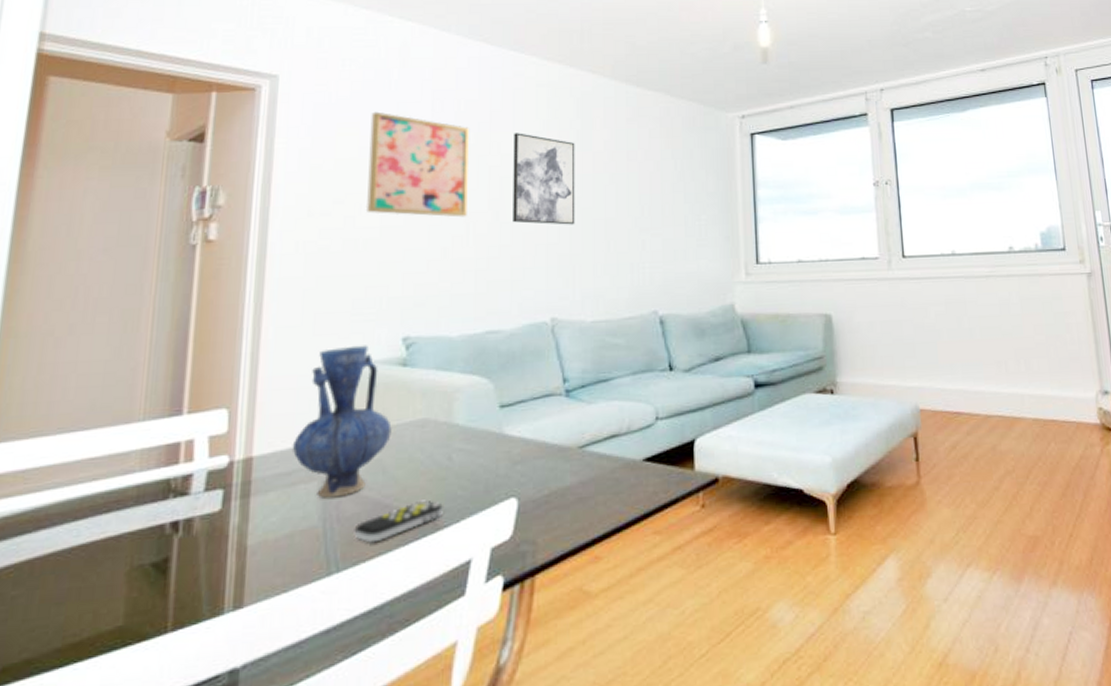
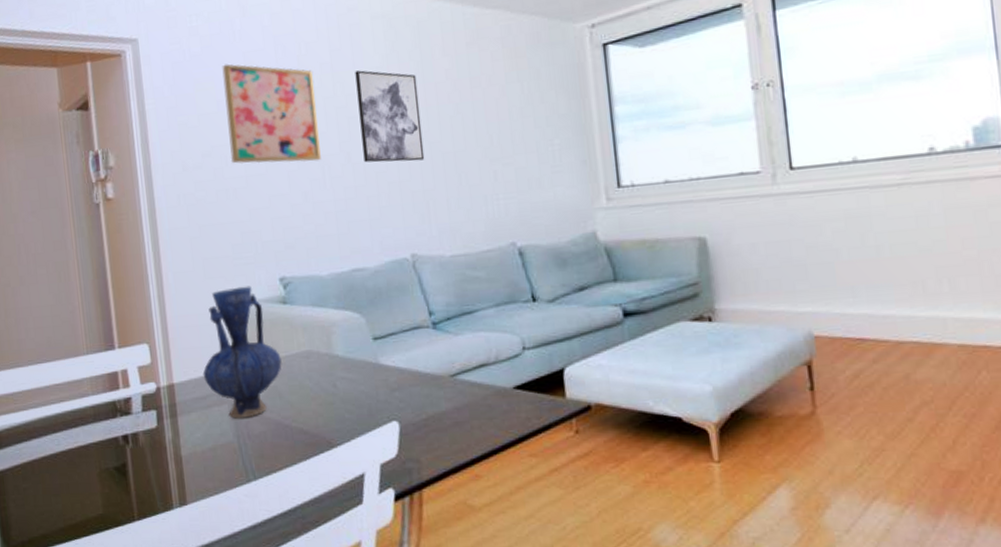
remote control: present [354,499,445,543] -> none [263,421,336,457]

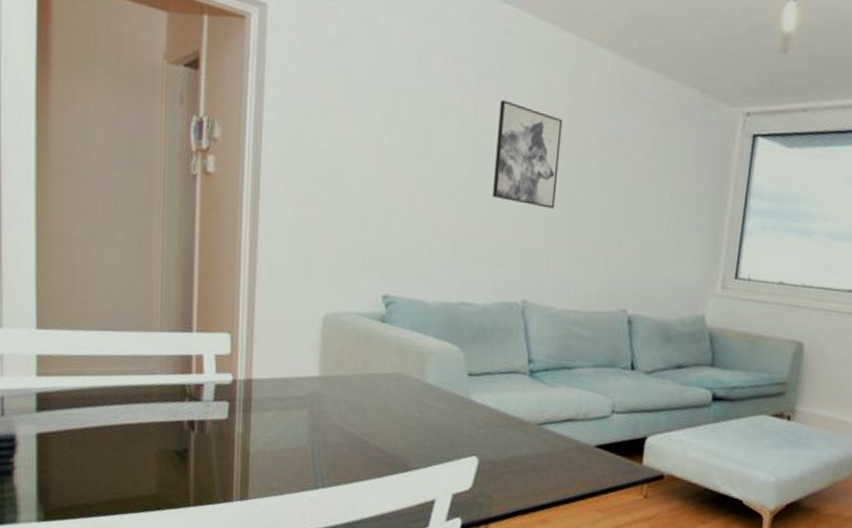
vase: present [202,286,282,419] -> none [285,294,371,427]
wall art: present [222,64,321,164] -> none [351,57,455,185]

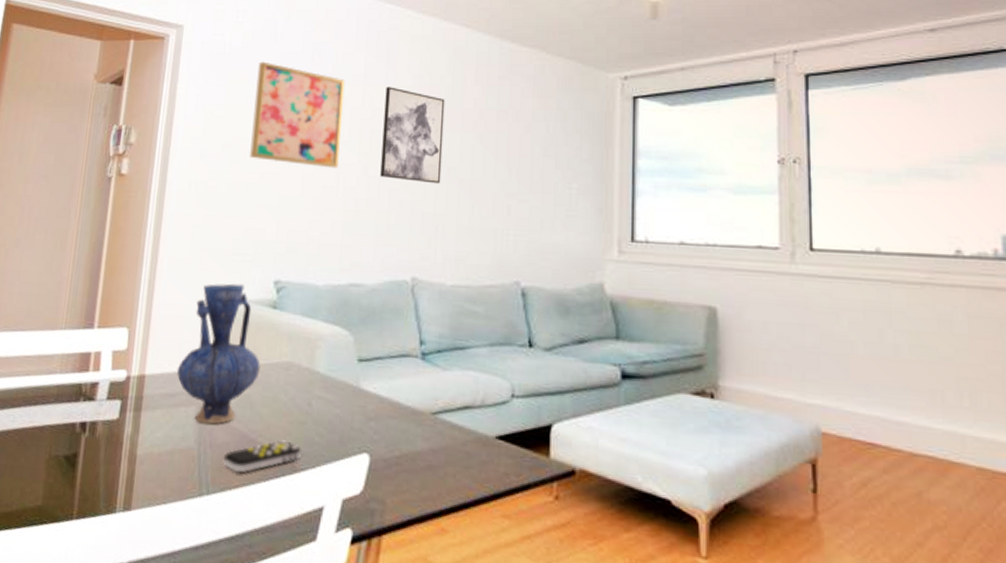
vase: none [285,294,371,427] -> present [176,283,261,424]
remote control: none [337,442,414,470] -> present [223,440,303,473]
wall art: none [351,57,455,185] -> present [249,61,345,169]

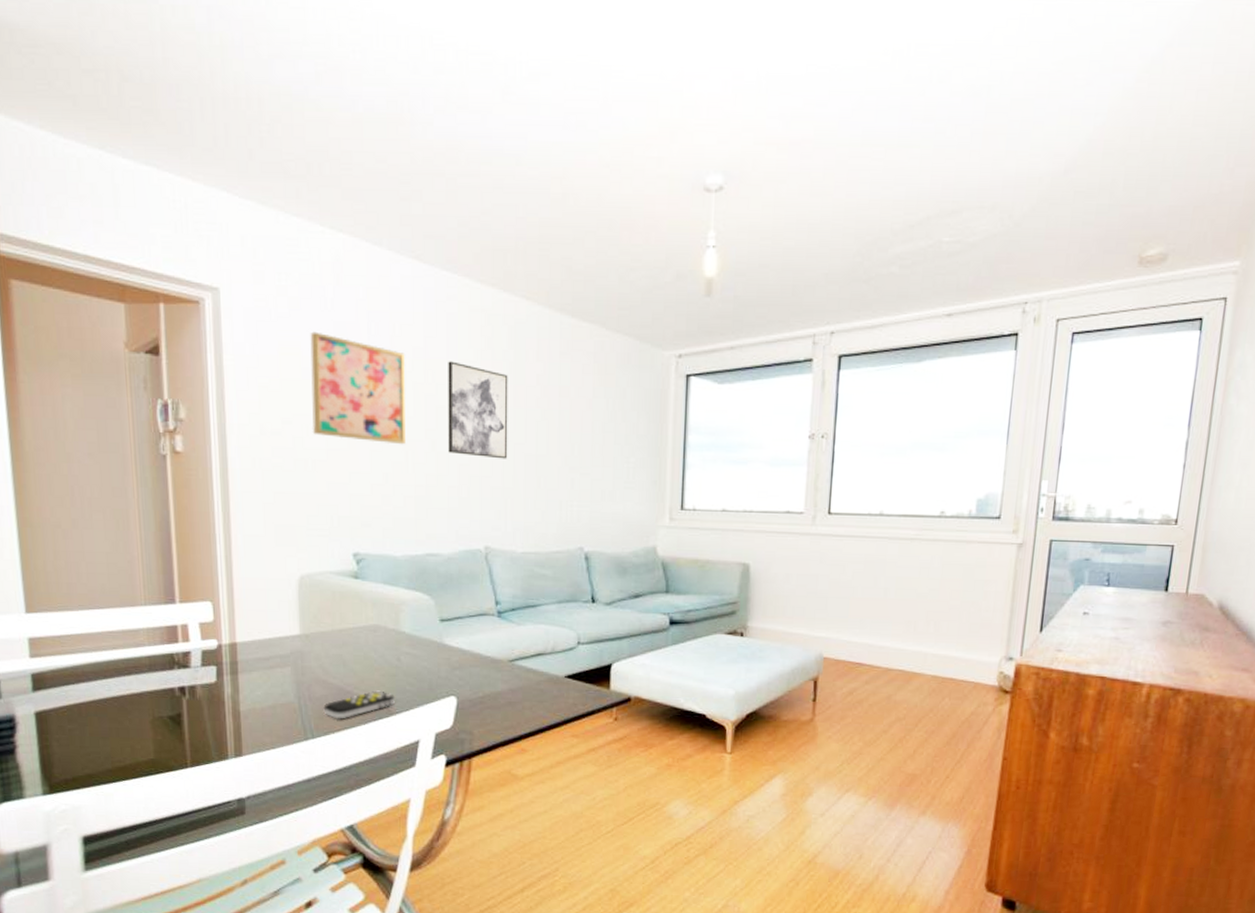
vase: present [176,283,261,424] -> none [267,557,349,681]

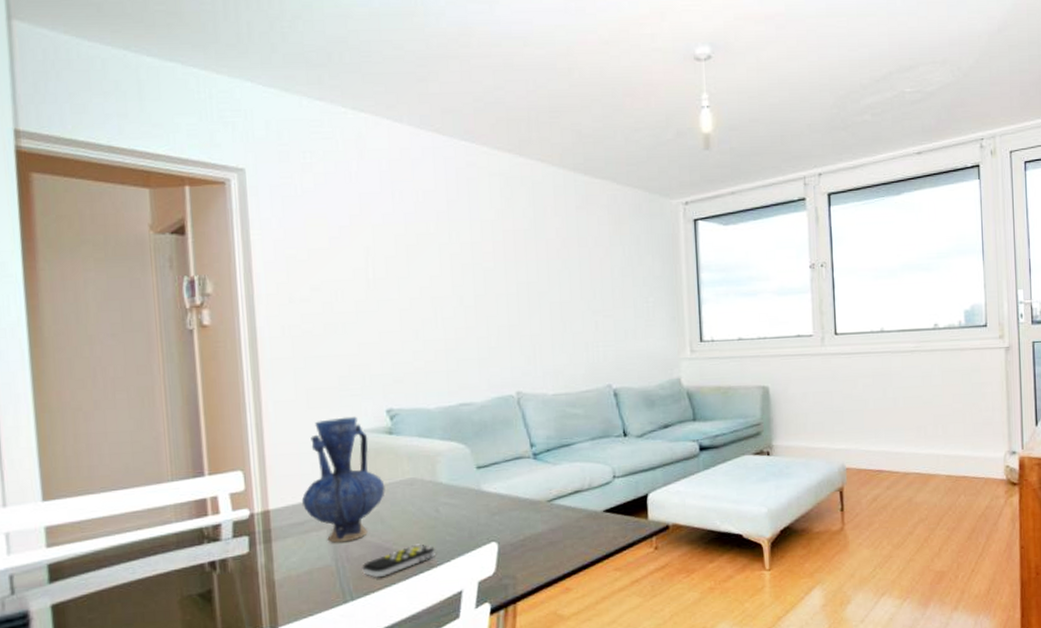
vase: none [267,557,349,681] -> present [301,416,385,543]
wall art: present [310,331,406,445] -> none [336,203,434,302]
wall art: present [448,361,508,459] -> none [471,221,533,308]

